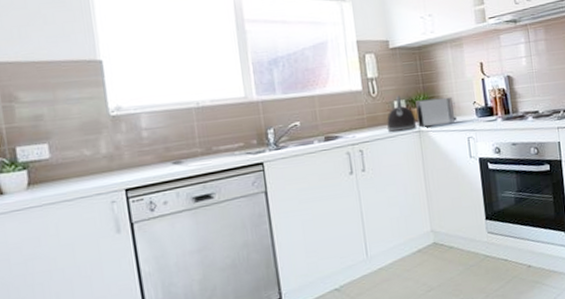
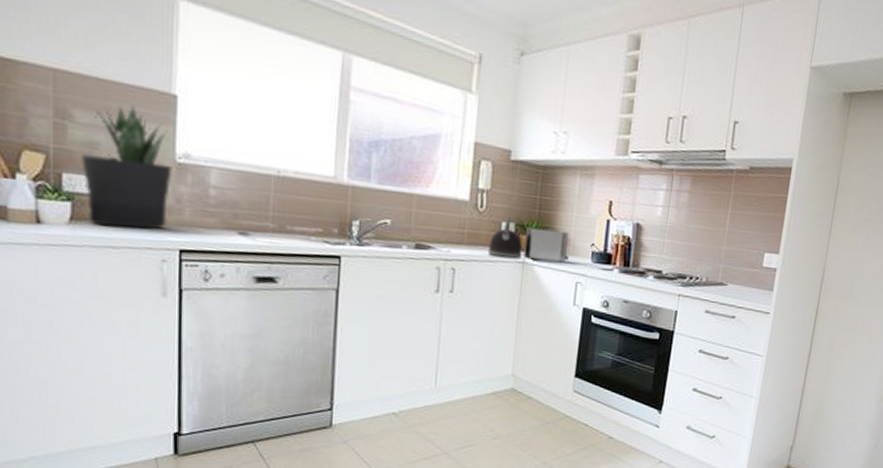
planter: none [30,77,111,185] -> present [81,105,172,229]

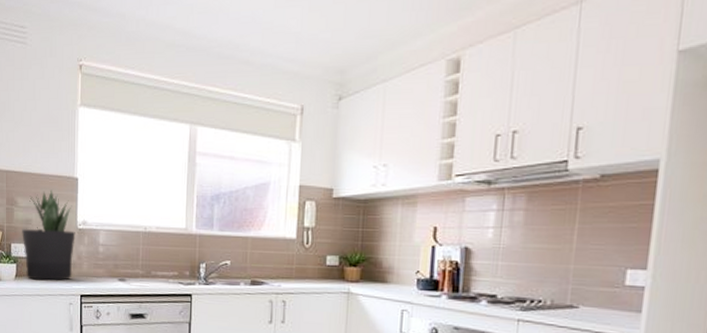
kettle: present [487,216,522,260] -> none [314,250,347,290]
toaster: present [522,227,571,263] -> none [347,259,394,291]

